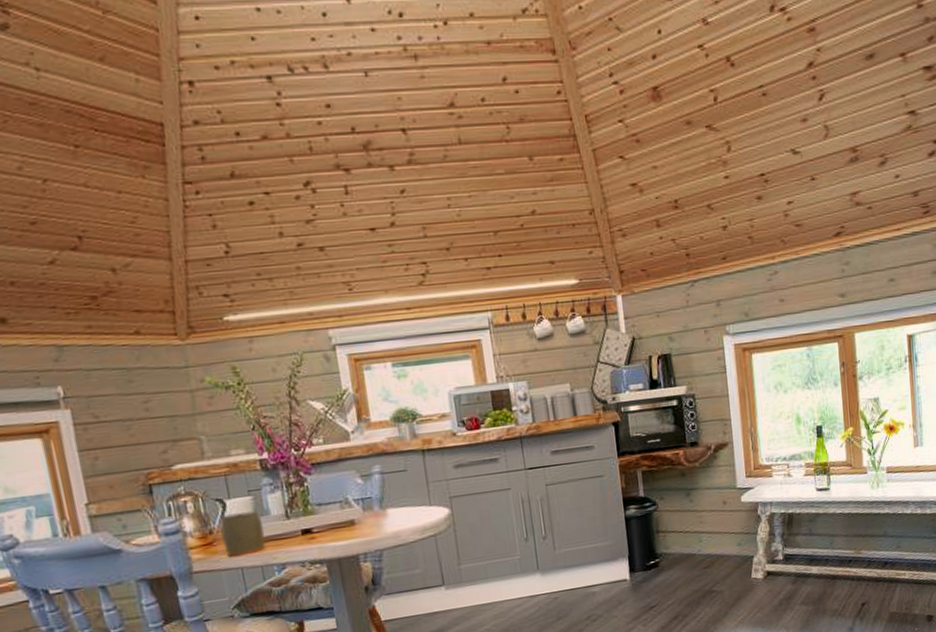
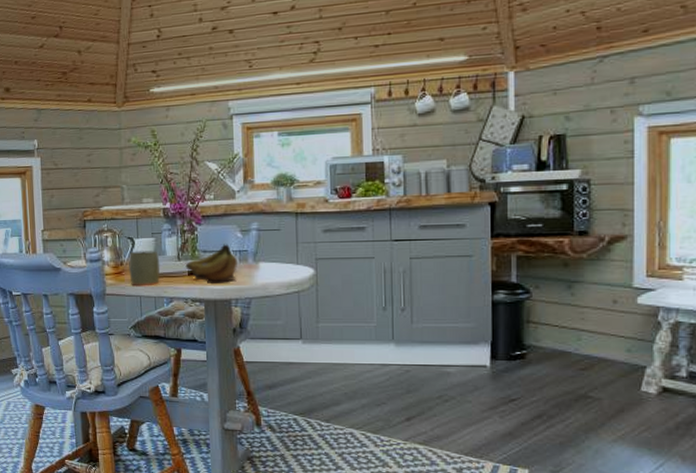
fruit: none [296,492,363,540] -> present [185,244,238,283]

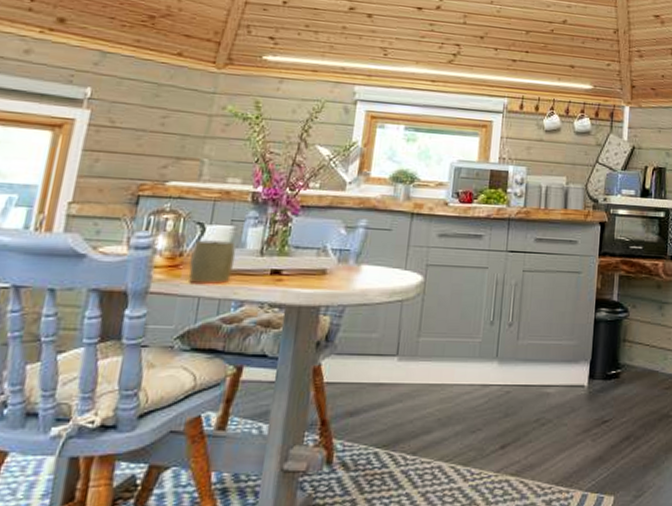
fruit: present [185,244,238,283] -> none [268,240,337,286]

